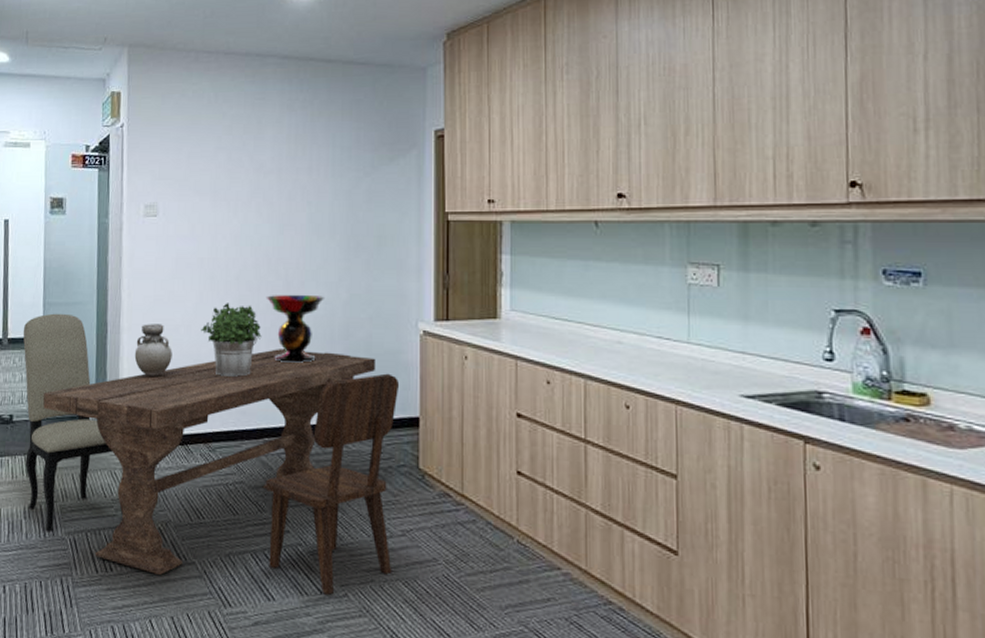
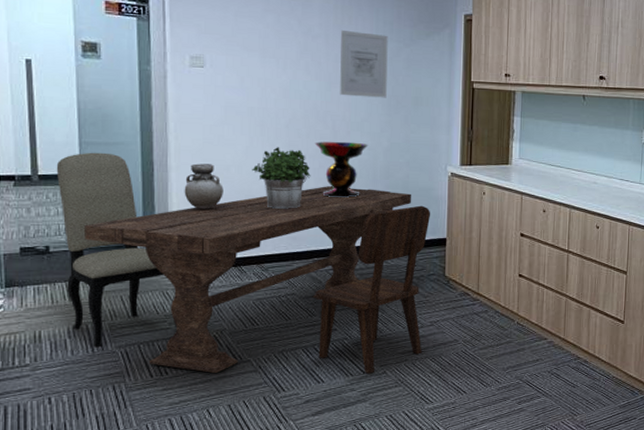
wall art: none [293,162,346,239] -> present [340,29,388,98]

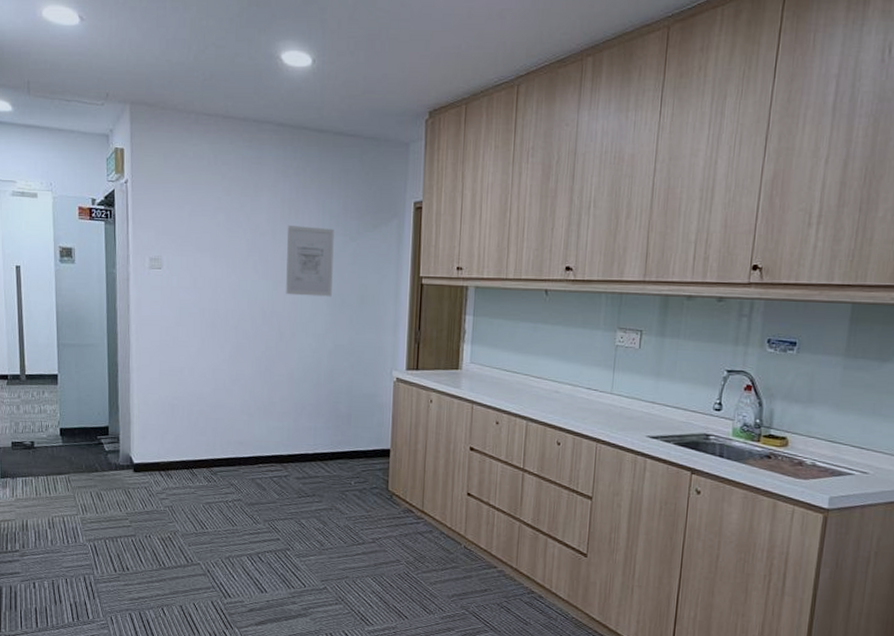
dining chair: present [56,152,177,348] -> none [39,353,136,540]
dining table: present [85,186,412,373] -> none [62,390,356,573]
vase: present [184,163,223,209] -> none [143,365,178,411]
potted plant: present [252,147,311,209] -> none [203,349,257,413]
decorative bowl: present [314,141,369,198] -> none [261,343,314,403]
dining chair: present [315,205,431,374] -> none [259,412,375,588]

